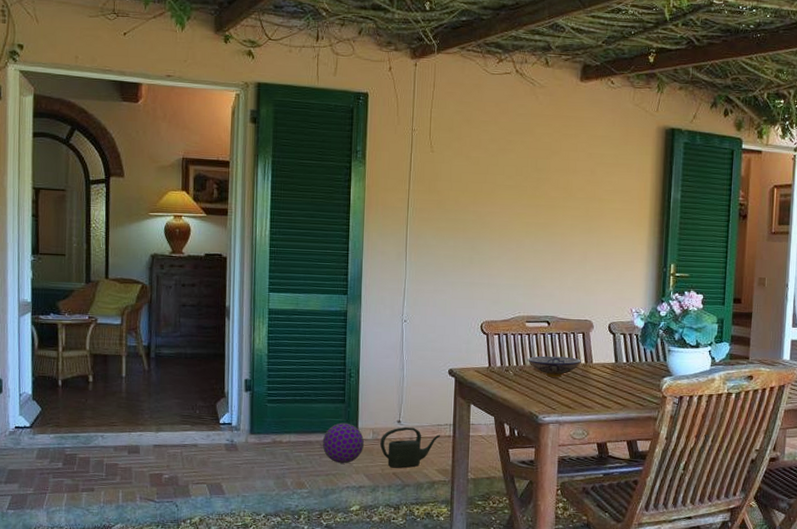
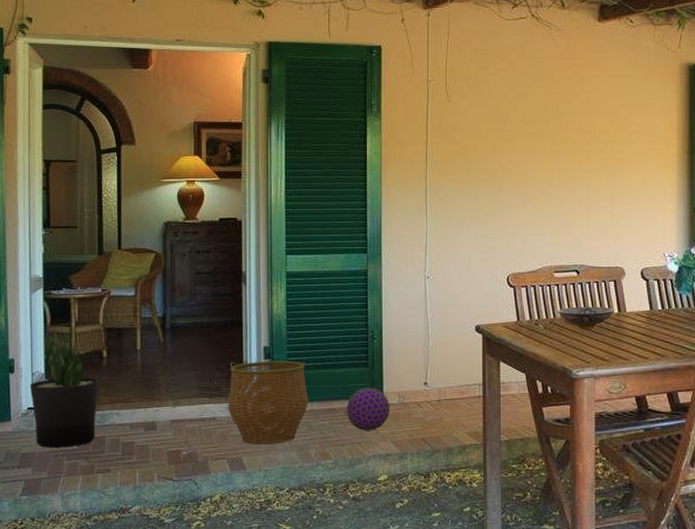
planter: none [17,349,85,466] -> present [29,325,99,448]
basket: none [209,392,287,472] -> present [228,361,309,444]
watering can: present [380,426,441,468] -> none [407,388,470,433]

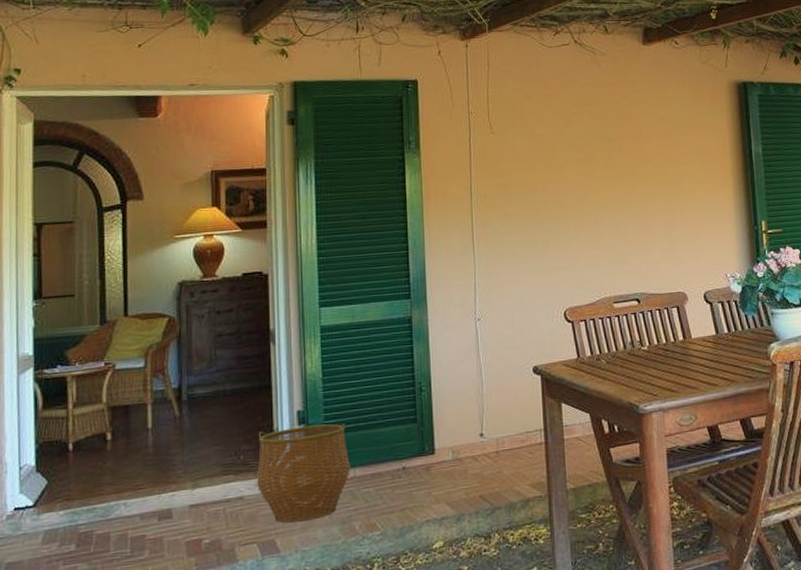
planter: present [29,325,99,448] -> none [16,409,102,553]
ball: present [346,387,389,431] -> none [393,445,443,495]
bowl: present [558,306,615,329] -> none [620,335,680,360]

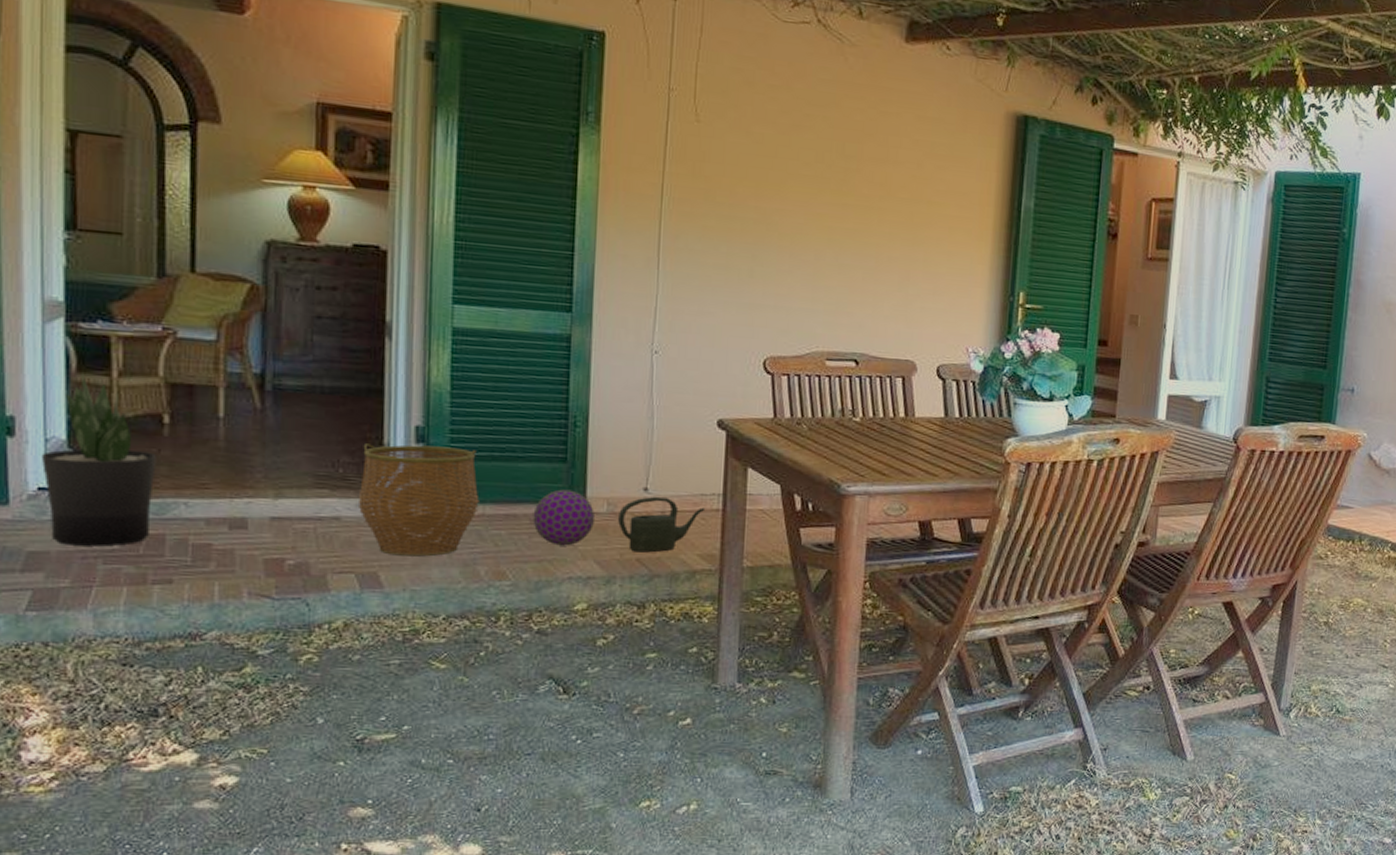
planter: none [16,409,102,553] -> present [41,373,157,547]
ball: none [393,445,443,495] -> present [532,489,594,546]
watering can: none [462,439,531,490] -> present [618,496,706,553]

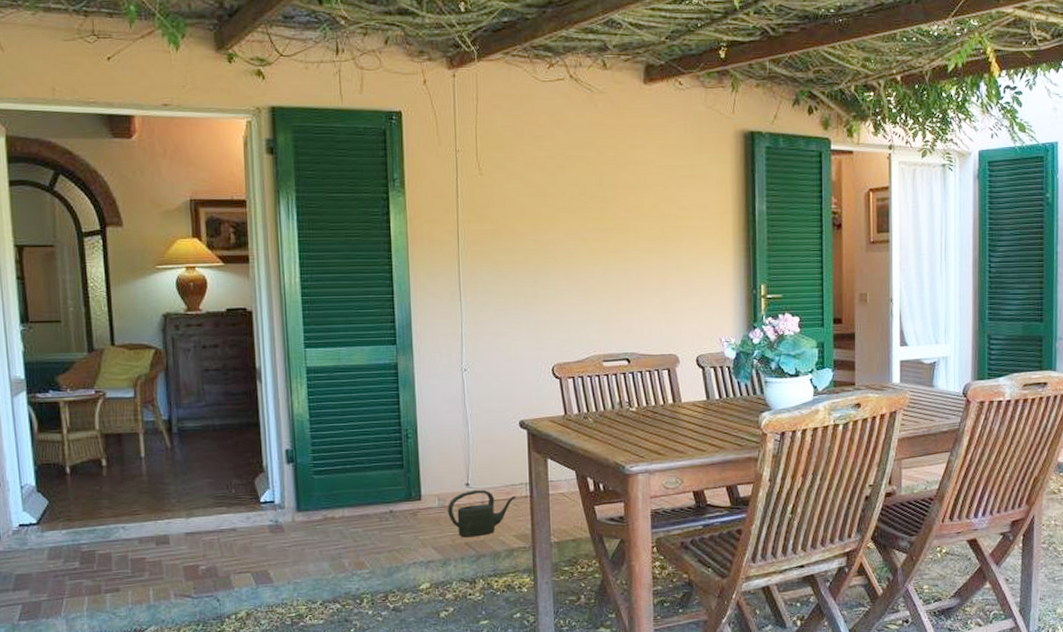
planter: present [41,373,157,547] -> none [19,433,100,567]
basket: present [359,443,480,557] -> none [248,464,339,556]
ball: present [532,489,594,546] -> none [381,490,429,537]

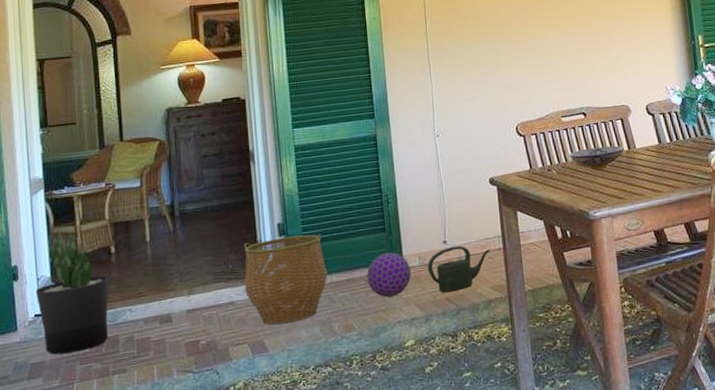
planter: none [19,433,100,567] -> present [35,226,109,355]
basket: none [248,464,339,556] -> present [244,234,328,325]
ball: none [381,490,429,537] -> present [366,252,411,298]
bowl: none [608,397,670,422] -> present [569,145,625,170]

